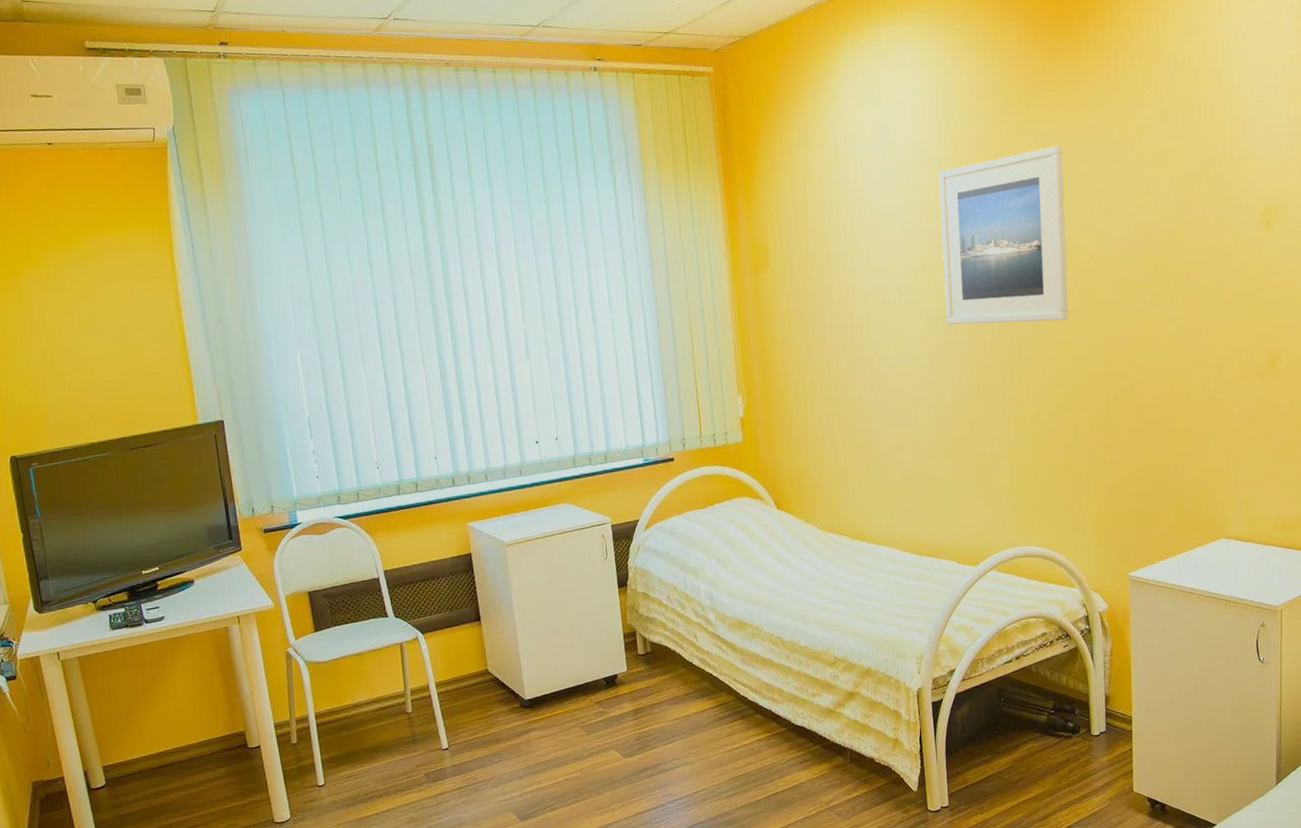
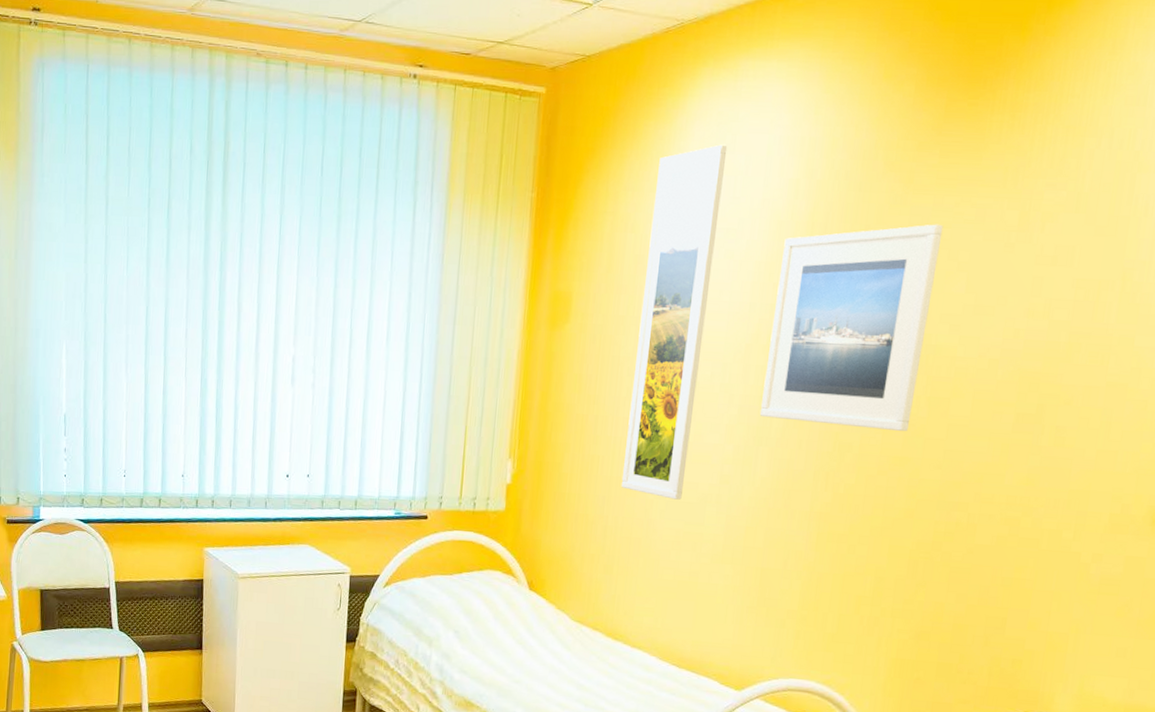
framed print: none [821,99,895,408] -> present [621,144,728,500]

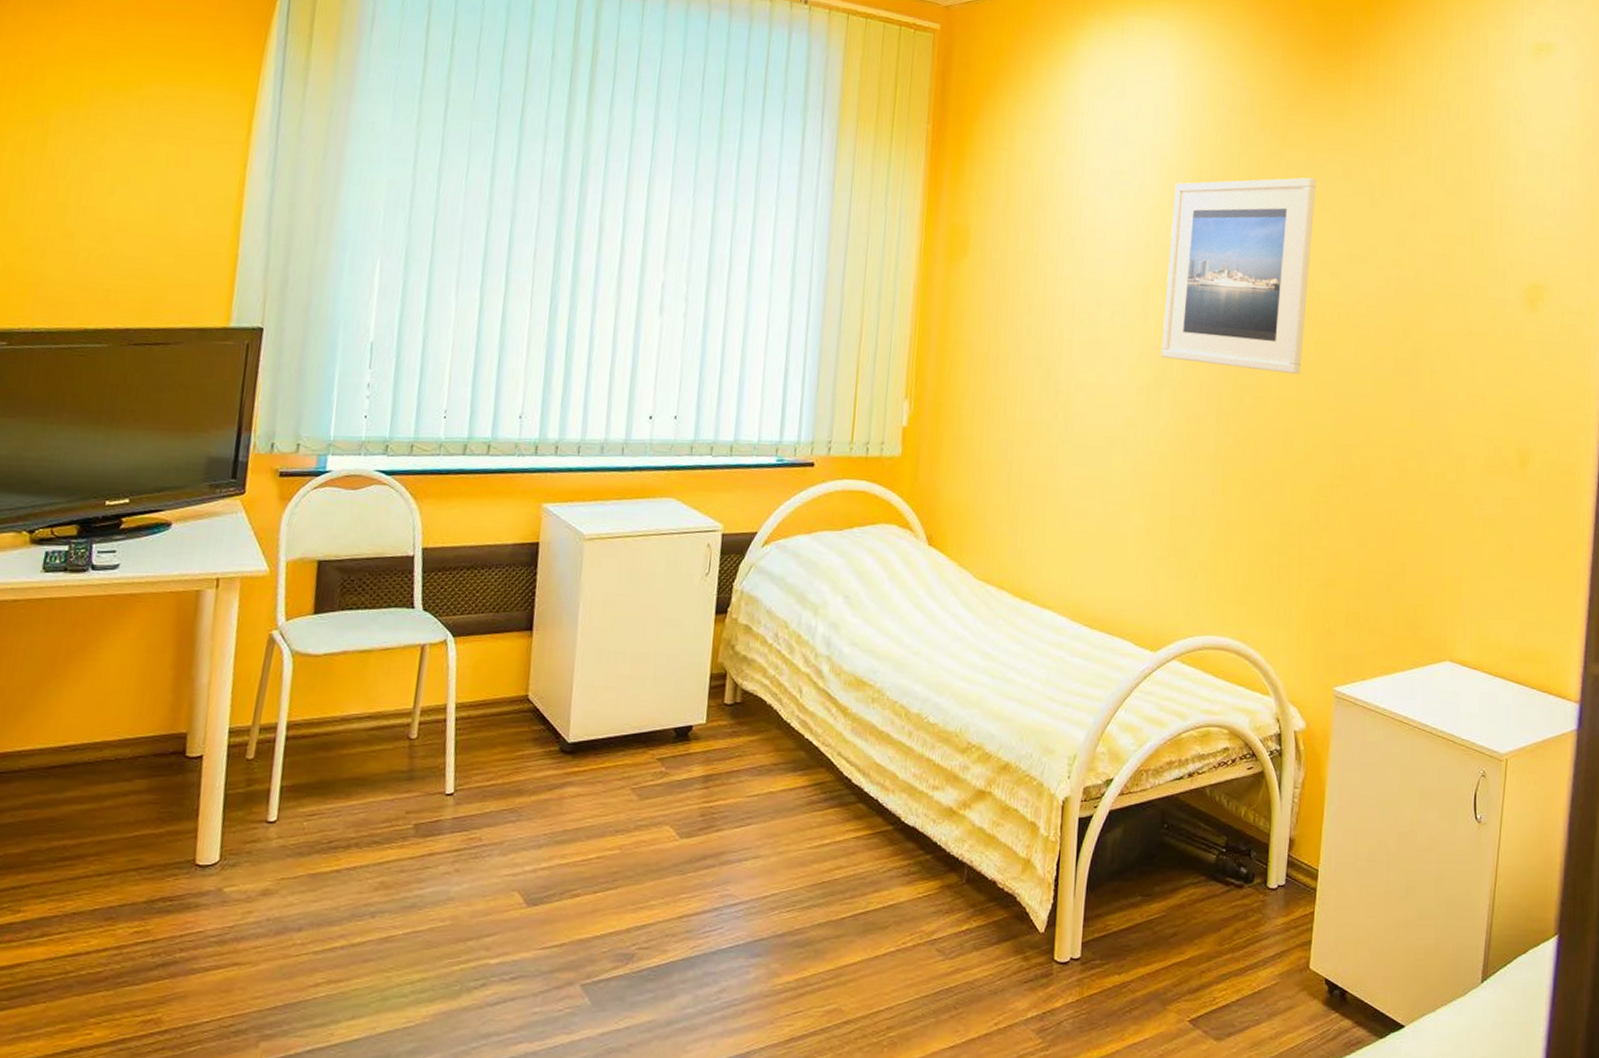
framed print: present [621,144,728,500] -> none [1024,91,1118,444]

